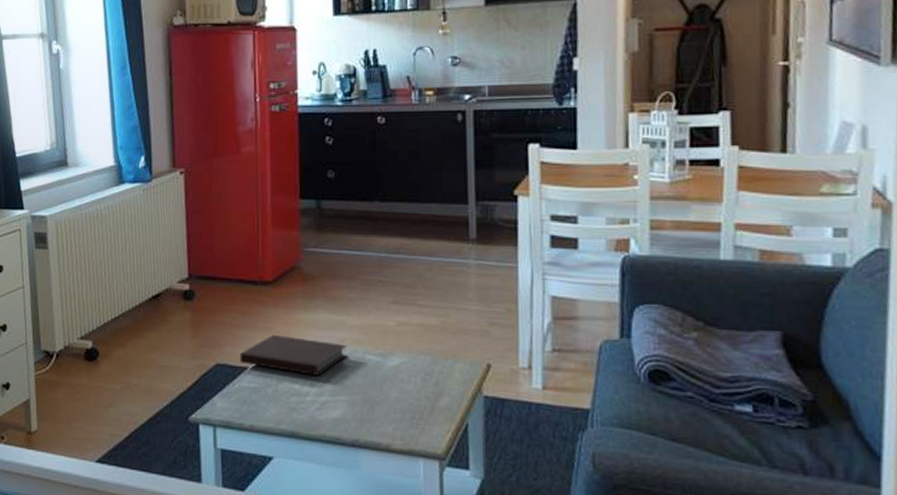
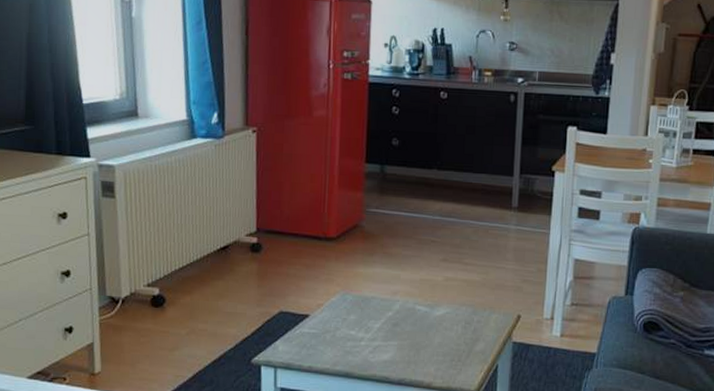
notebook: present [239,334,348,375] -> none [302,285,401,323]

